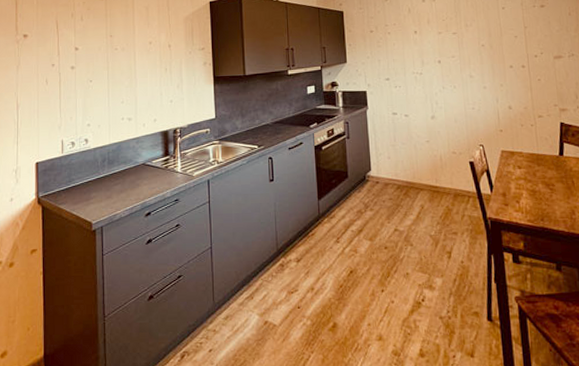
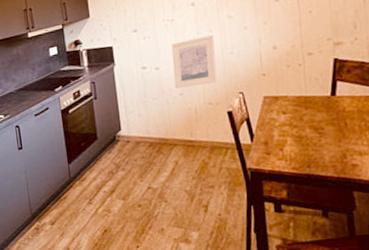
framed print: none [420,91,460,136] -> present [171,35,217,89]

